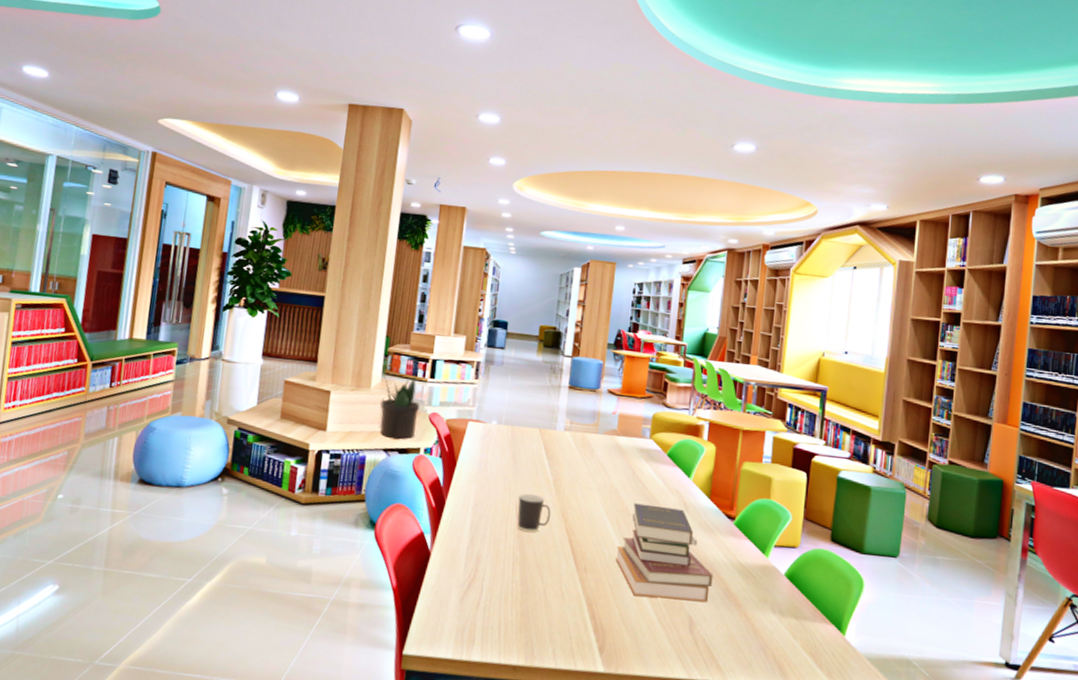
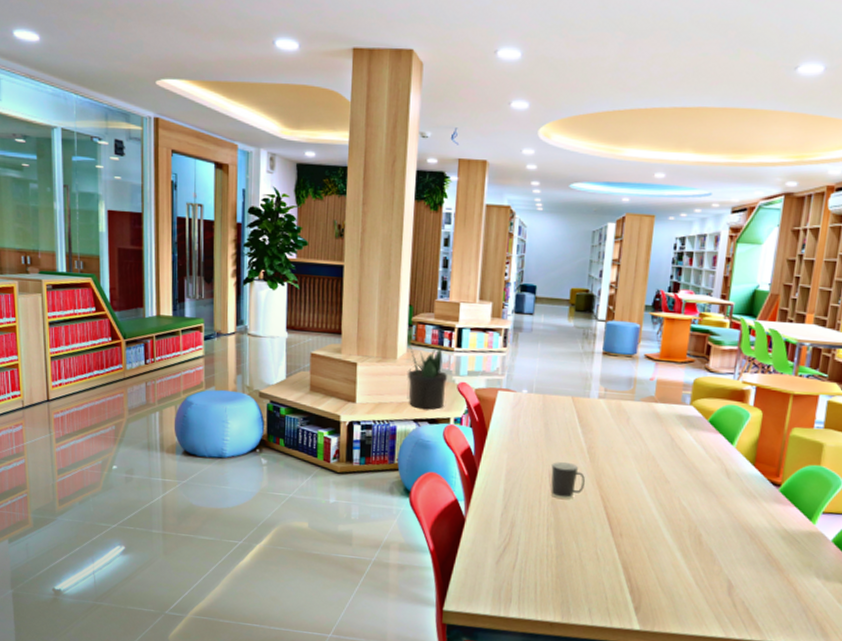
books: present [615,503,713,601] -> none [652,470,755,566]

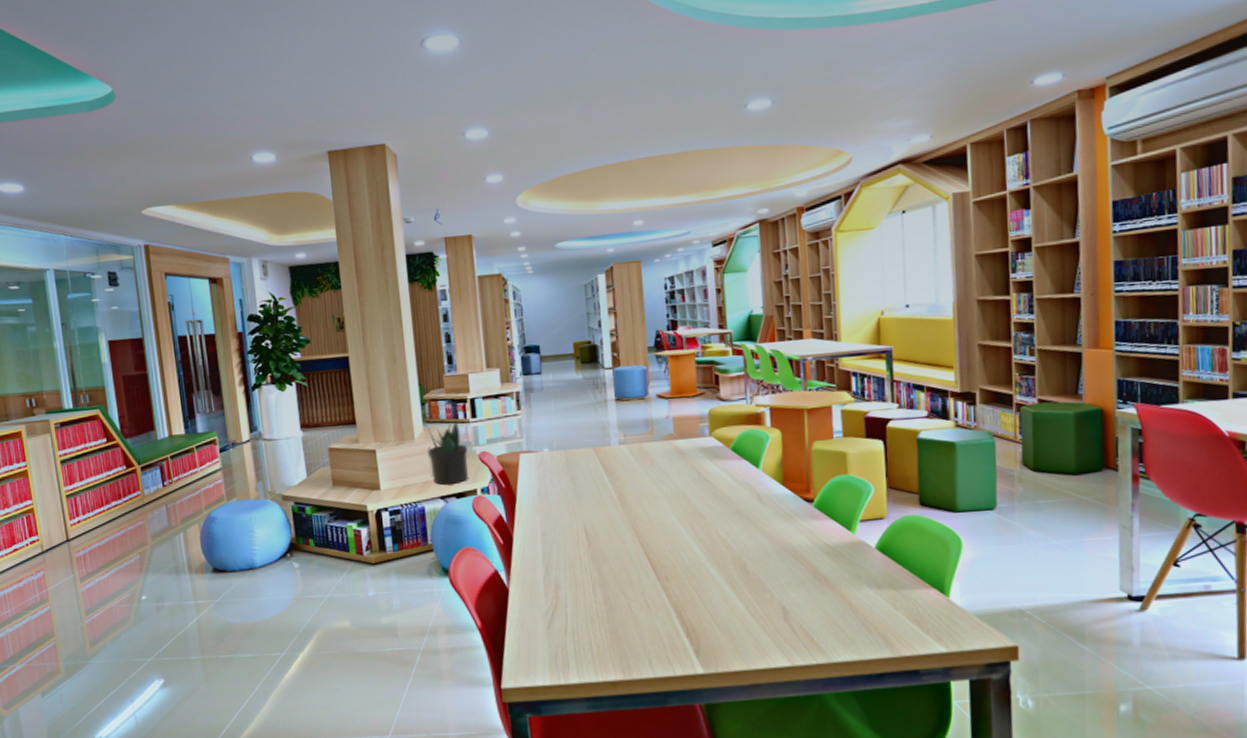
mug: present [550,462,586,500] -> none [585,514,622,553]

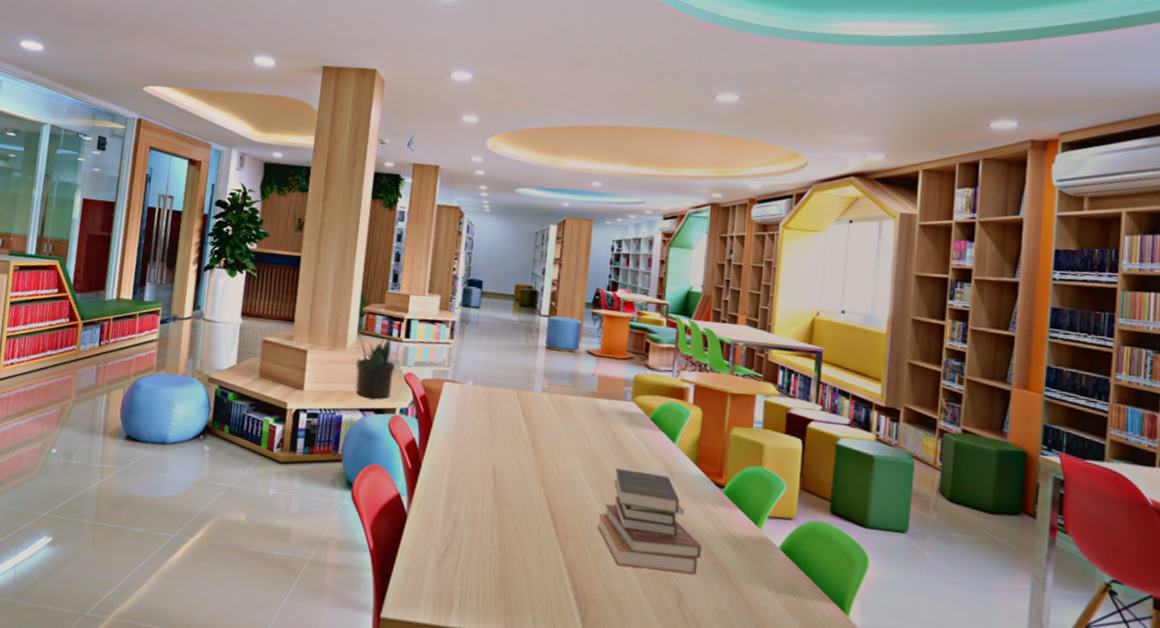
books: none [695,501,801,595] -> present [597,468,702,574]

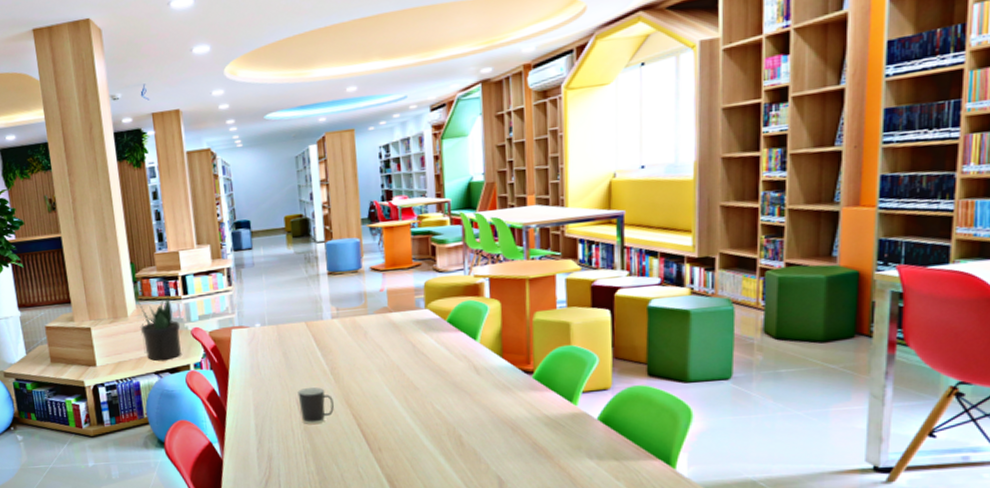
mug: none [494,457,530,497] -> present [297,387,335,425]
books: present [597,468,702,574] -> none [408,373,518,465]

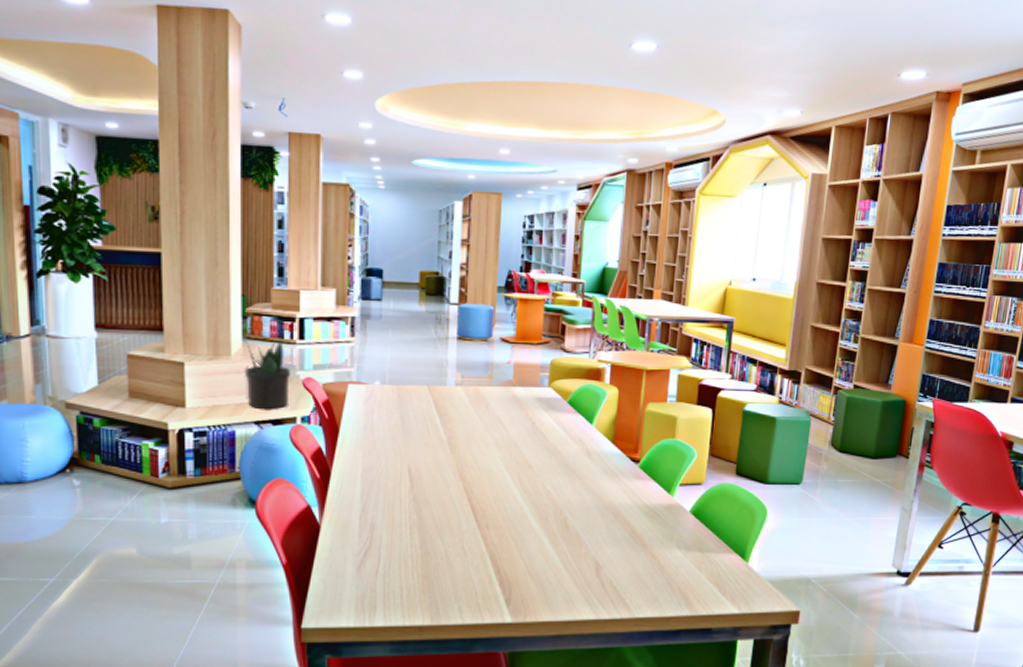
mug: present [297,387,335,425] -> none [410,456,448,495]

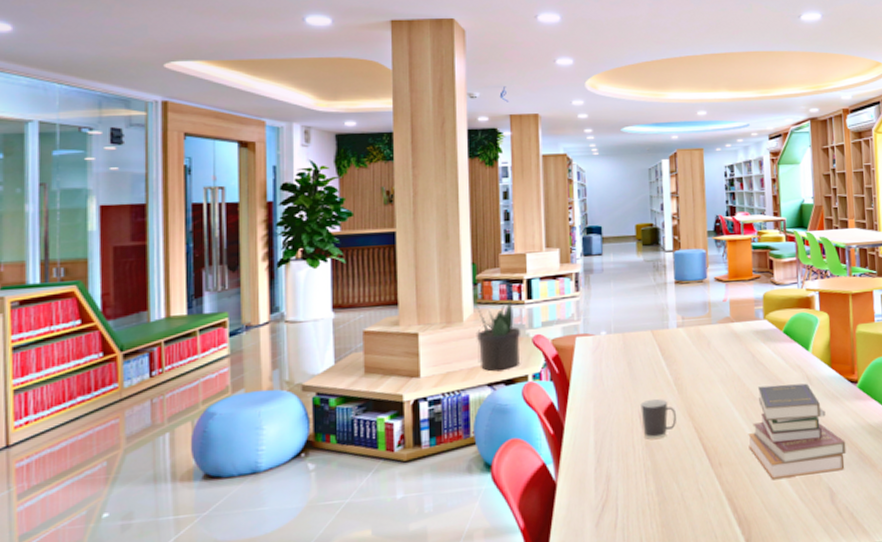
mug: none [410,456,448,495] -> present [640,399,677,440]
books: none [518,455,619,546] -> present [748,383,847,479]

